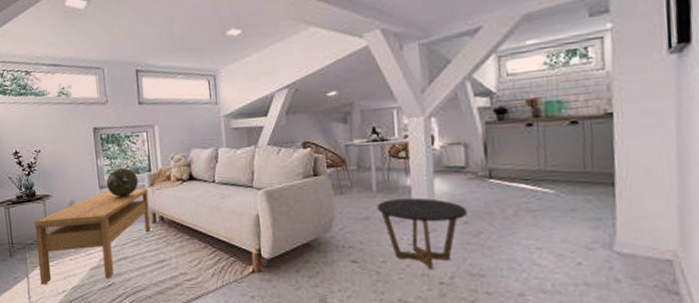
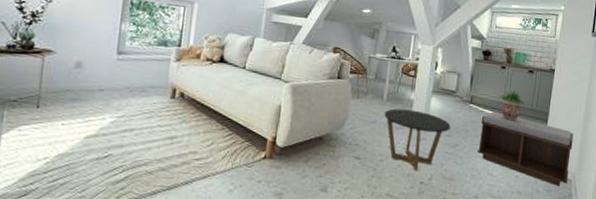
coffee table: present [34,188,151,285] -> none [15,57,173,149]
decorative sphere: present [106,167,139,197] -> none [126,36,165,67]
bench: none [509,184,667,271] -> present [478,111,574,186]
potted plant: none [530,151,574,191] -> present [499,90,526,120]

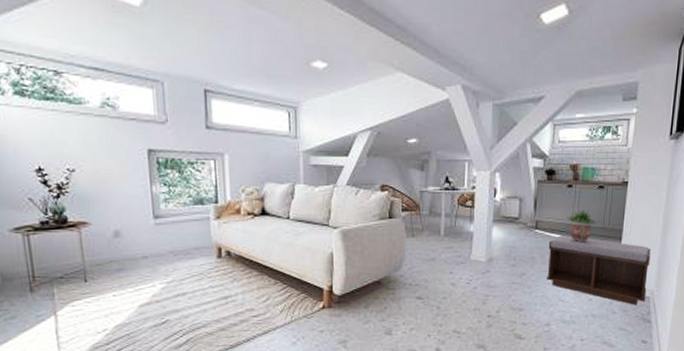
side table: present [384,108,451,171] -> none [443,242,516,305]

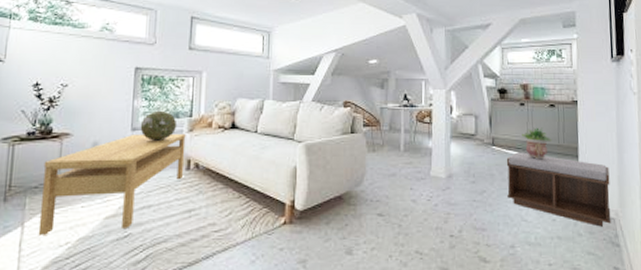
coffee table: none [65,220,216,323] -> present [38,133,186,235]
decorative sphere: none [162,196,203,229] -> present [140,110,178,141]

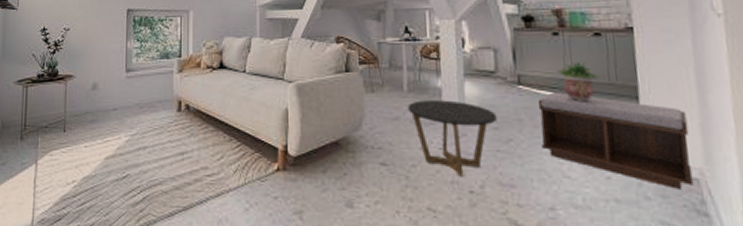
coffee table: present [38,133,186,235] -> none [49,74,176,173]
decorative sphere: present [140,110,178,141] -> none [133,51,168,82]
side table: none [403,158,475,224] -> present [407,100,497,177]

